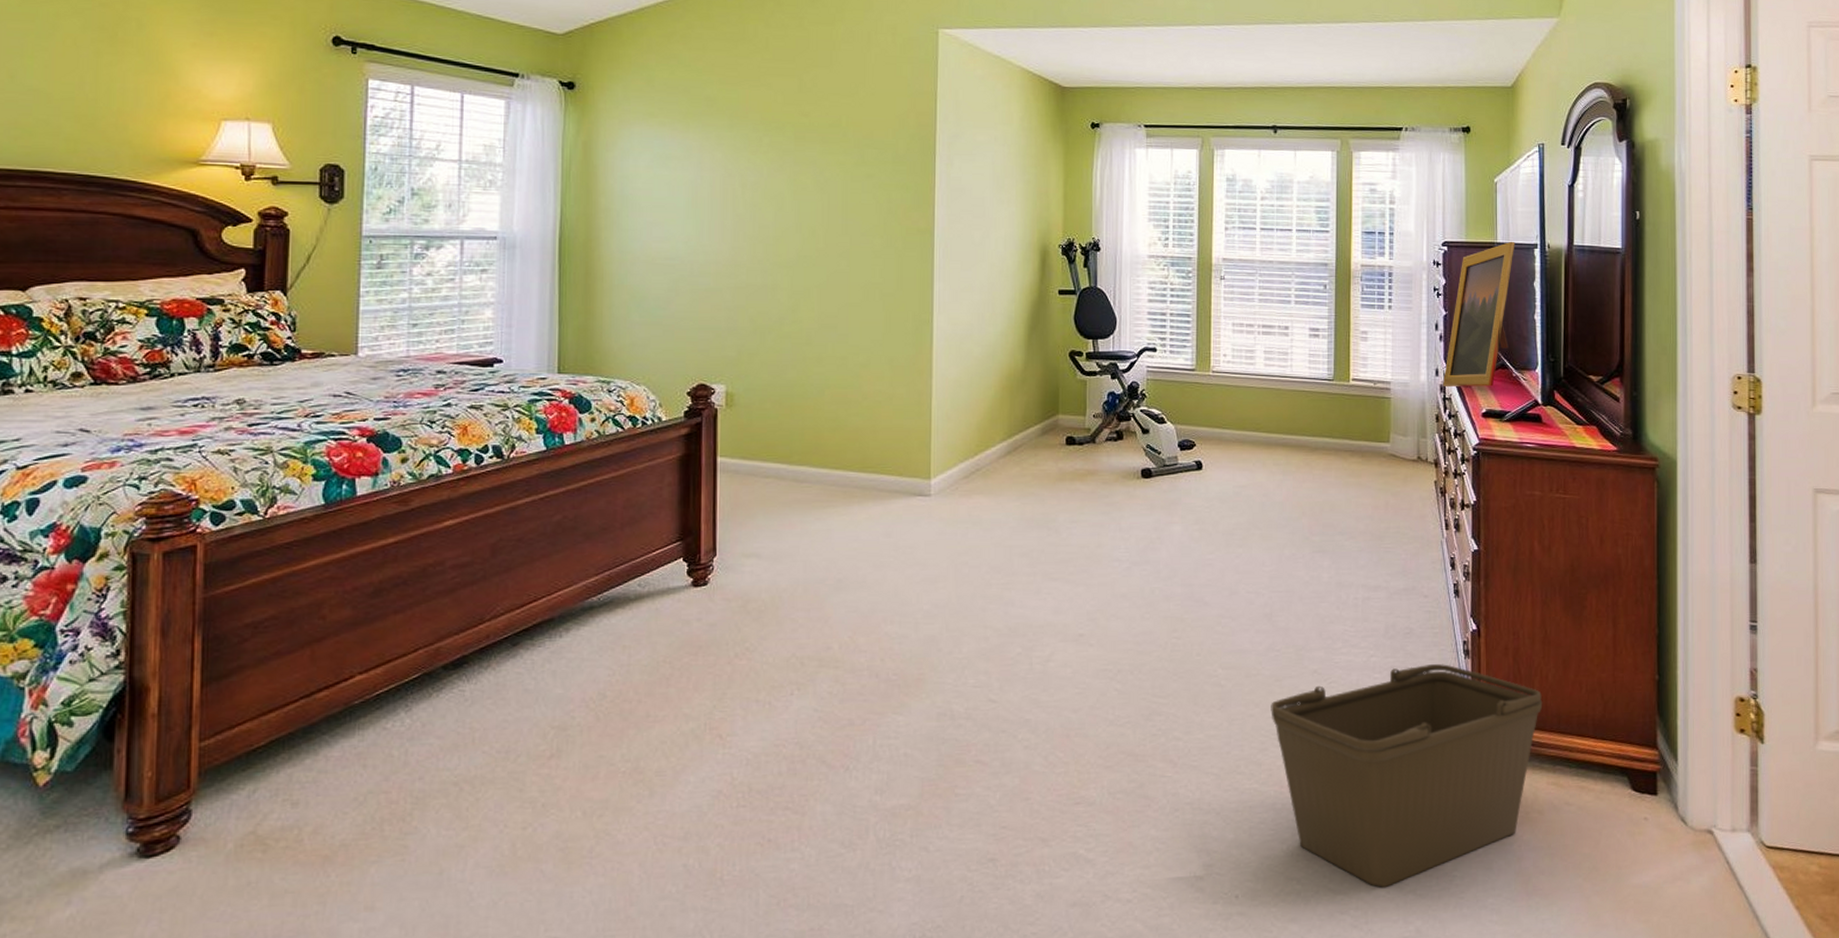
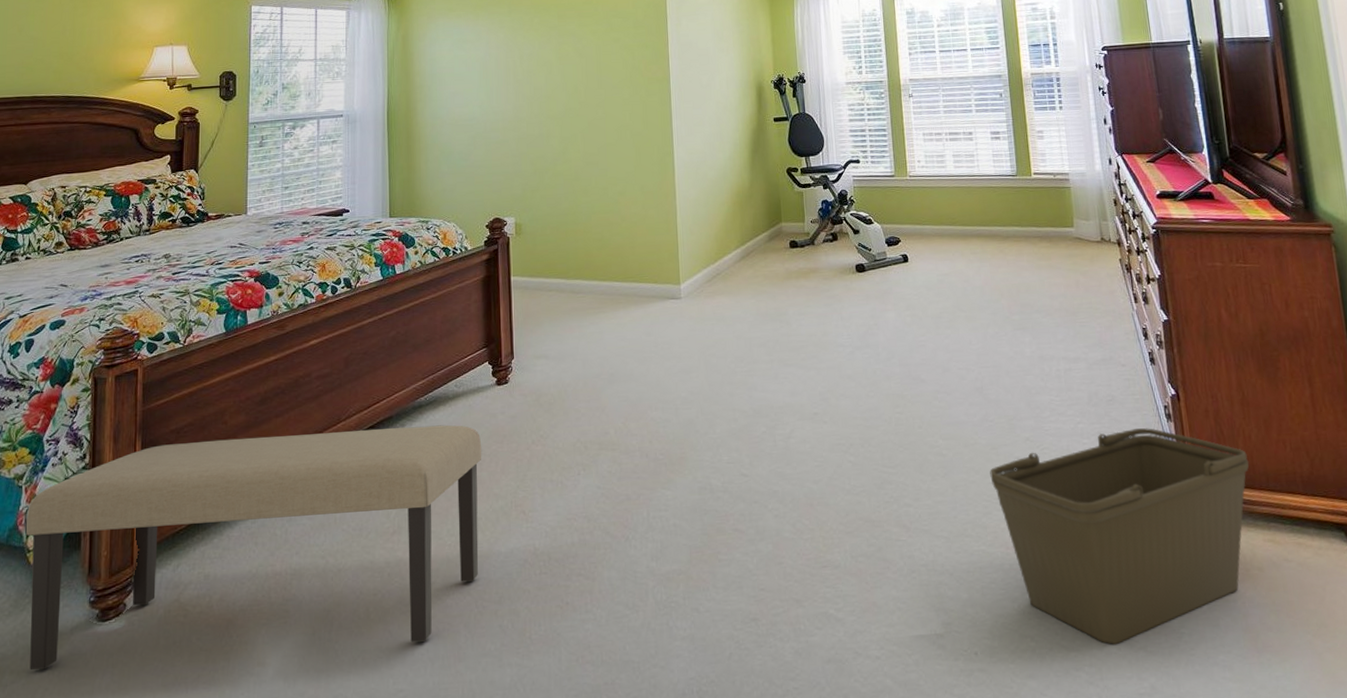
bench: none [30,631,670,918] -> present [25,425,482,671]
picture frame: present [1443,241,1515,388] -> none [1117,40,1174,174]

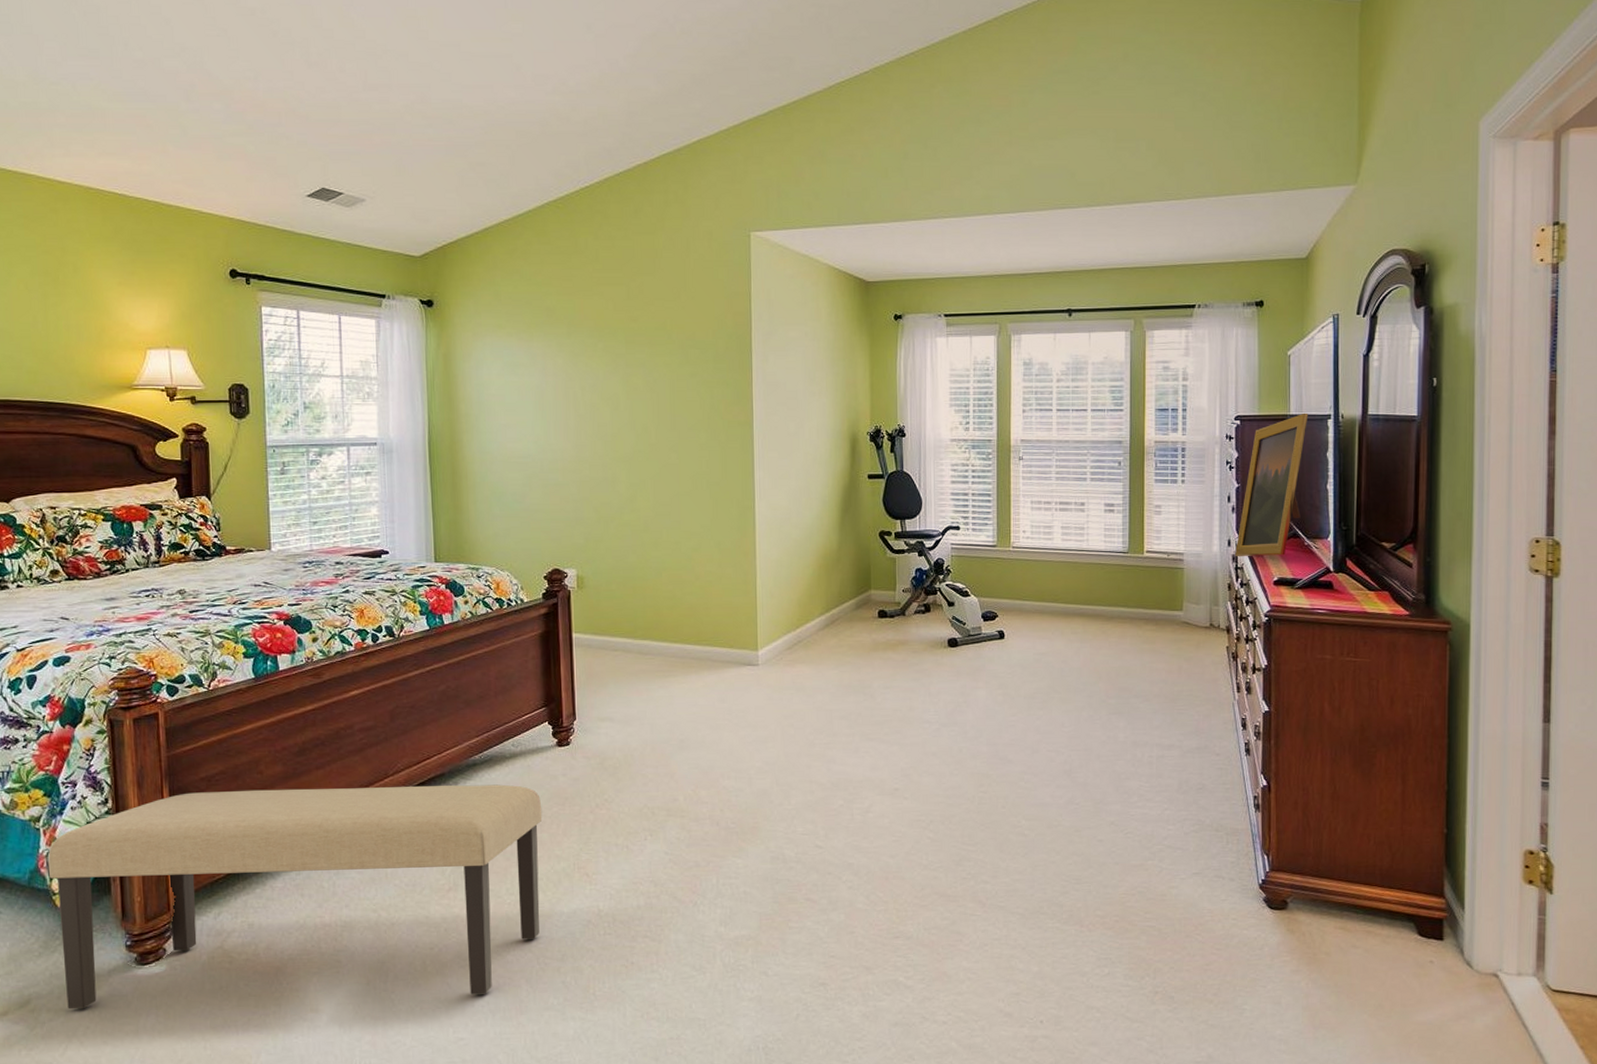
bicycle basket: present [990,428,1249,645] -> none [1071,817,1331,1018]
picture frame: none [1117,40,1174,174] -> present [1235,413,1309,557]

